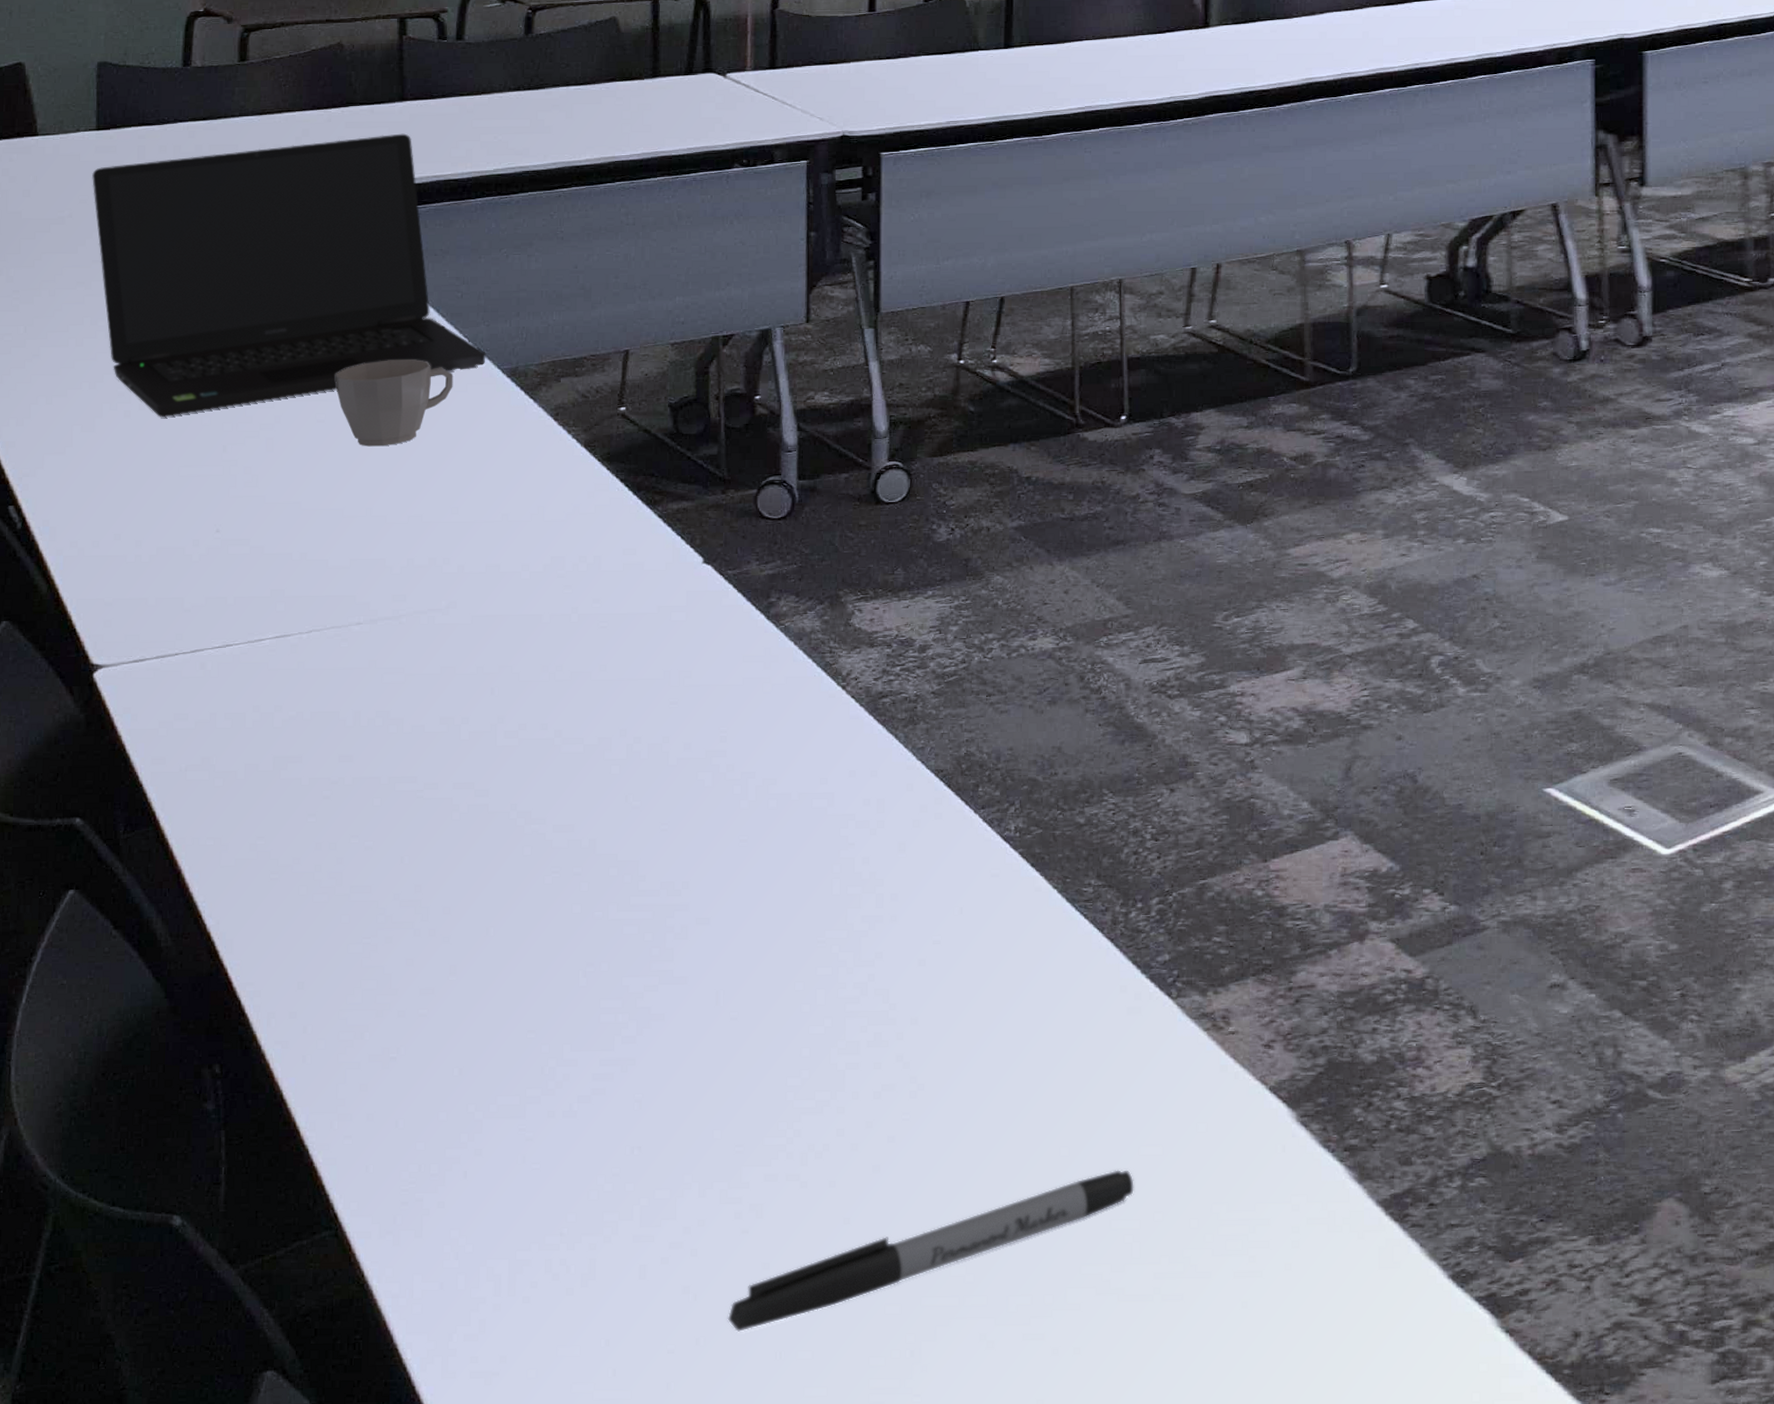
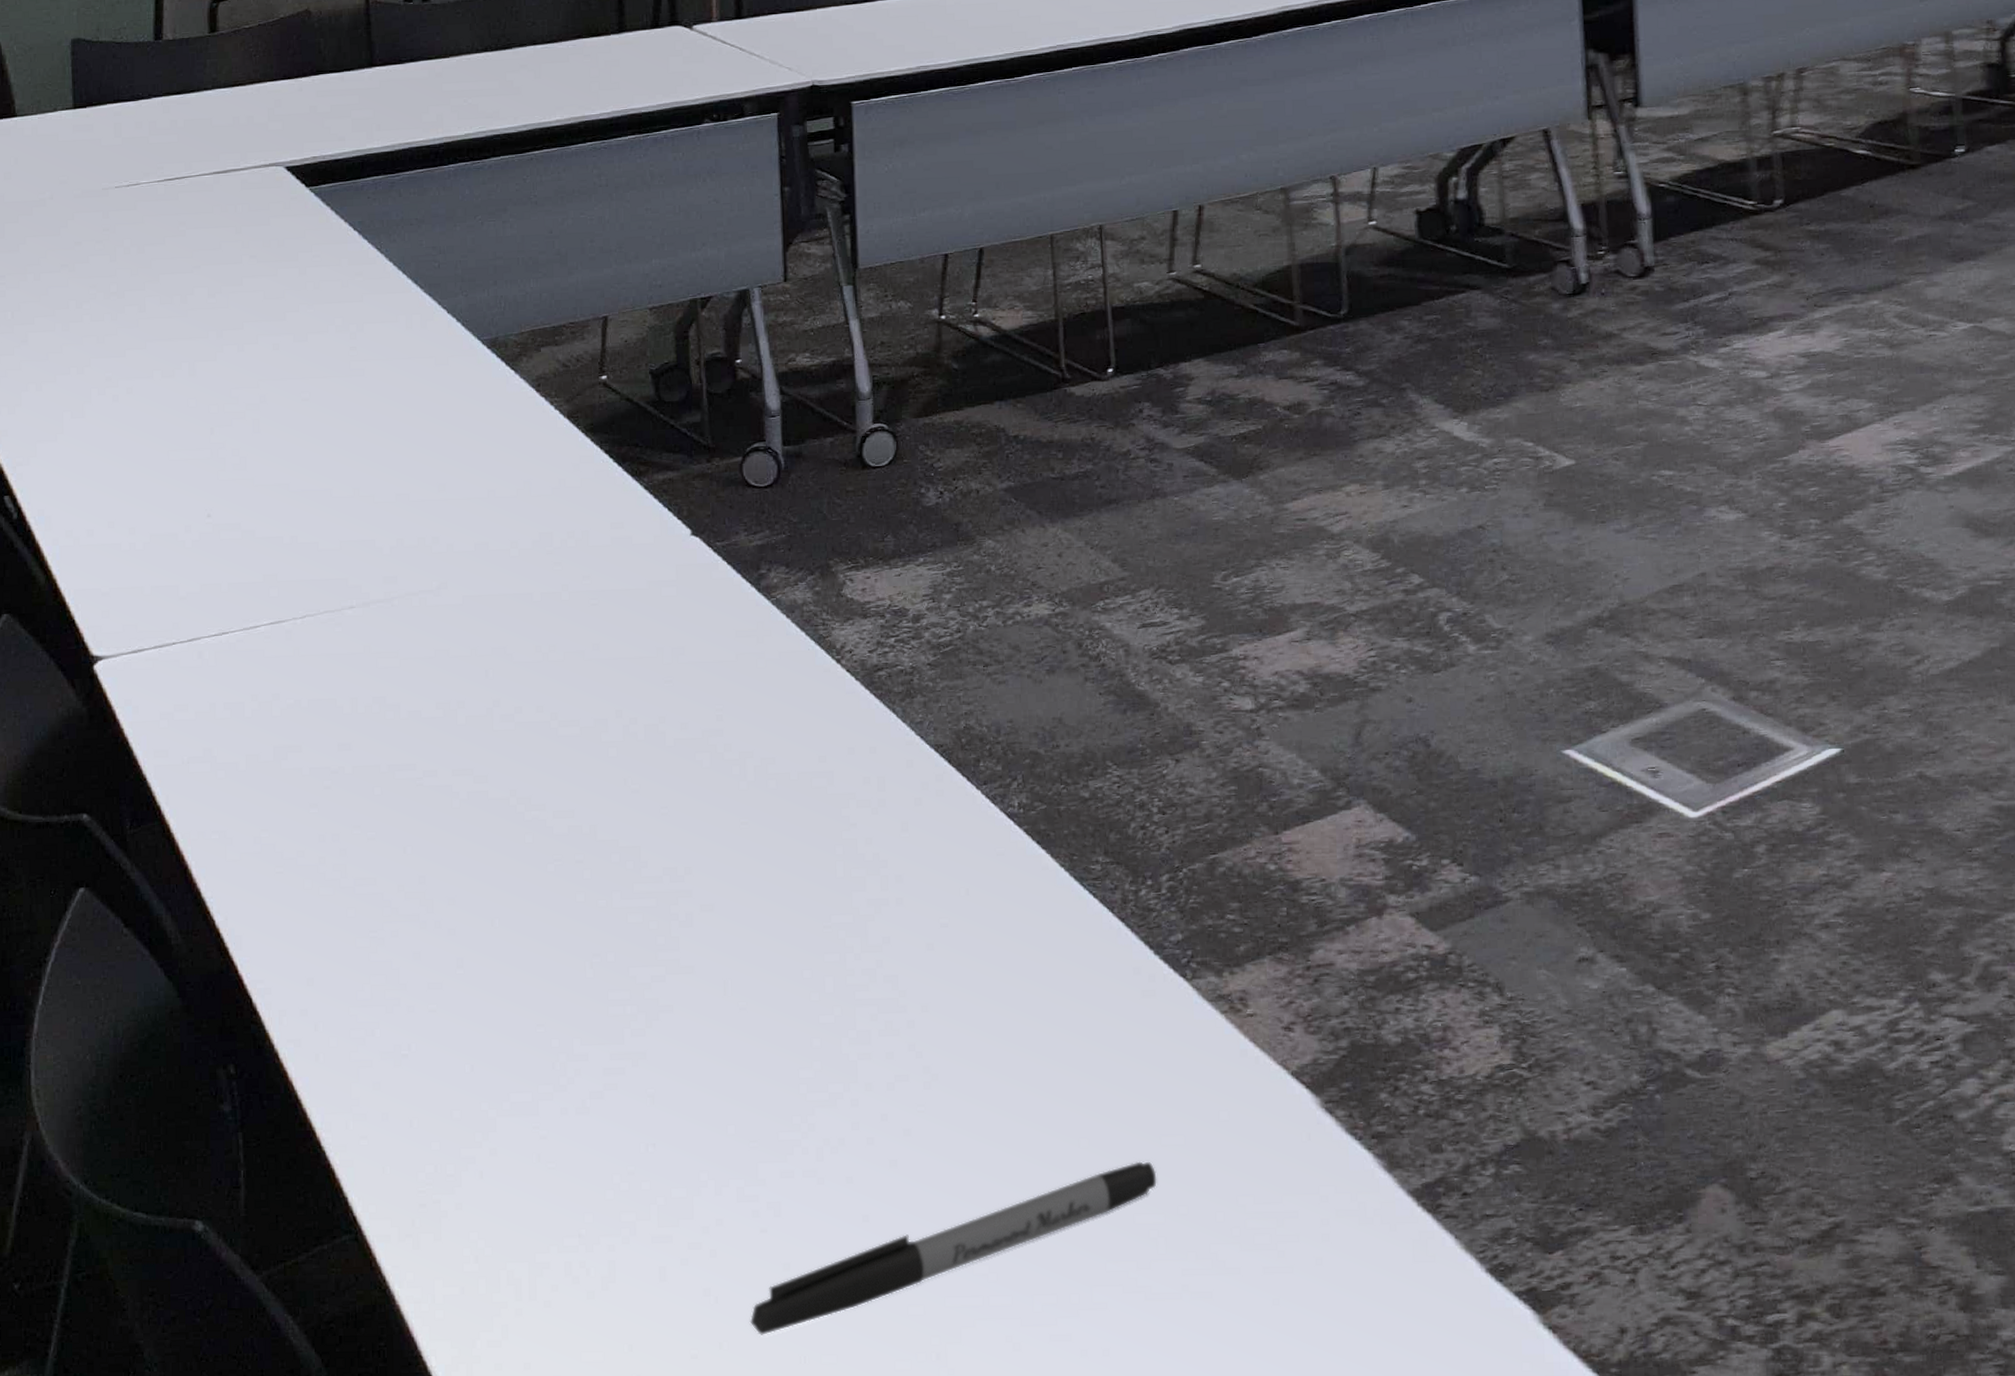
laptop: present [92,133,486,417] -> none [71,100,466,400]
cup: present [335,359,453,447] -> none [317,333,434,425]

